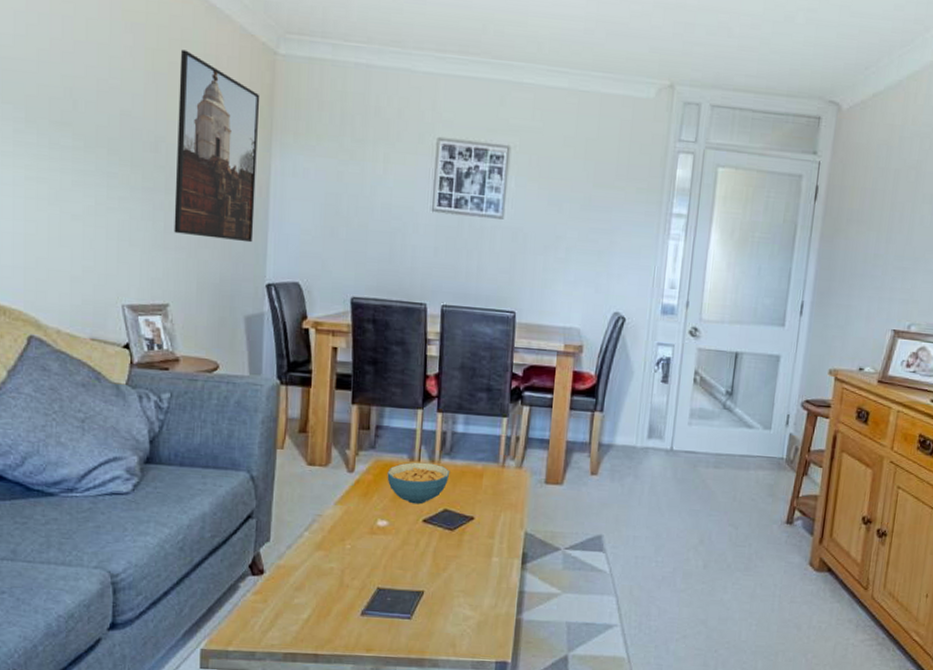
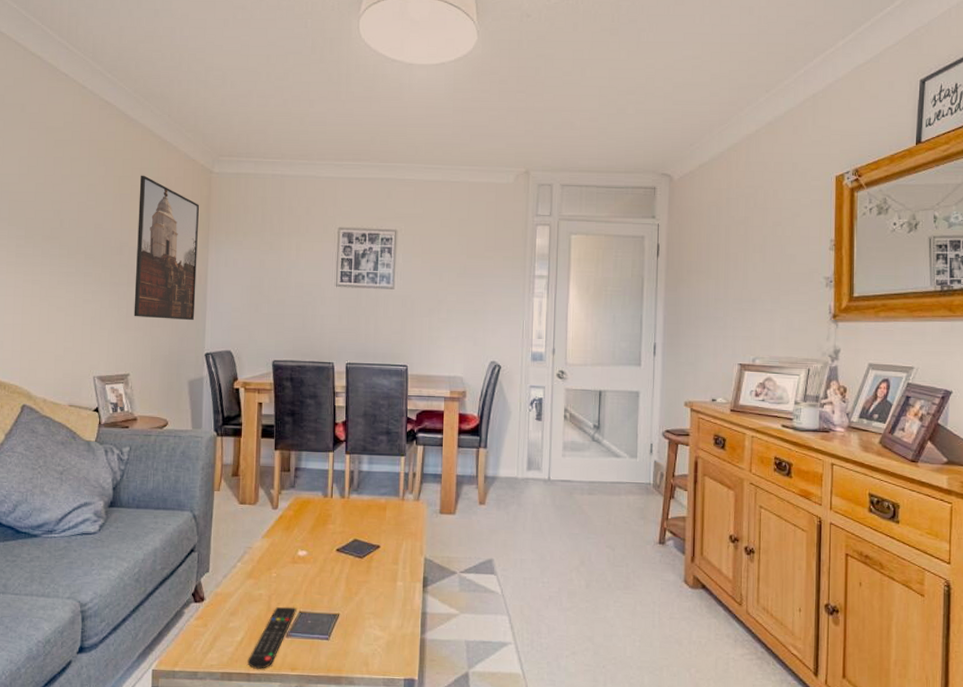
remote control: none [315,581,374,650] -> present [247,606,296,669]
cereal bowl: present [387,462,450,505] -> none [305,498,358,536]

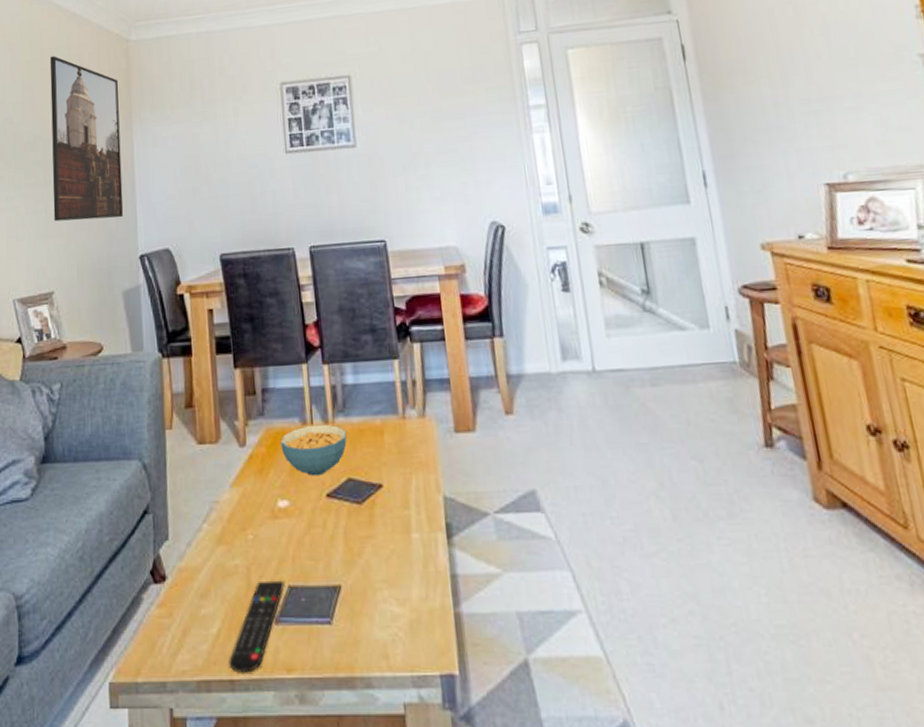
cereal bowl: none [305,498,358,536] -> present [280,424,347,476]

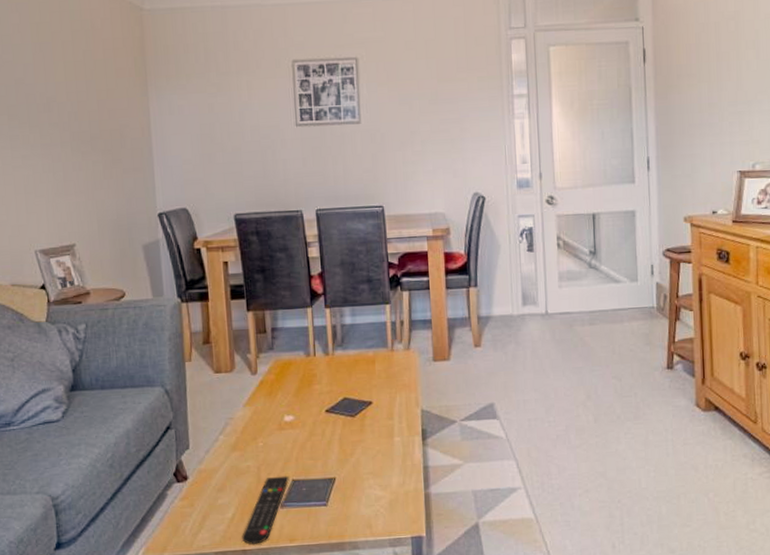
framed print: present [49,56,124,222] -> none [60,19,142,180]
cereal bowl: present [280,424,347,476] -> none [287,356,345,397]

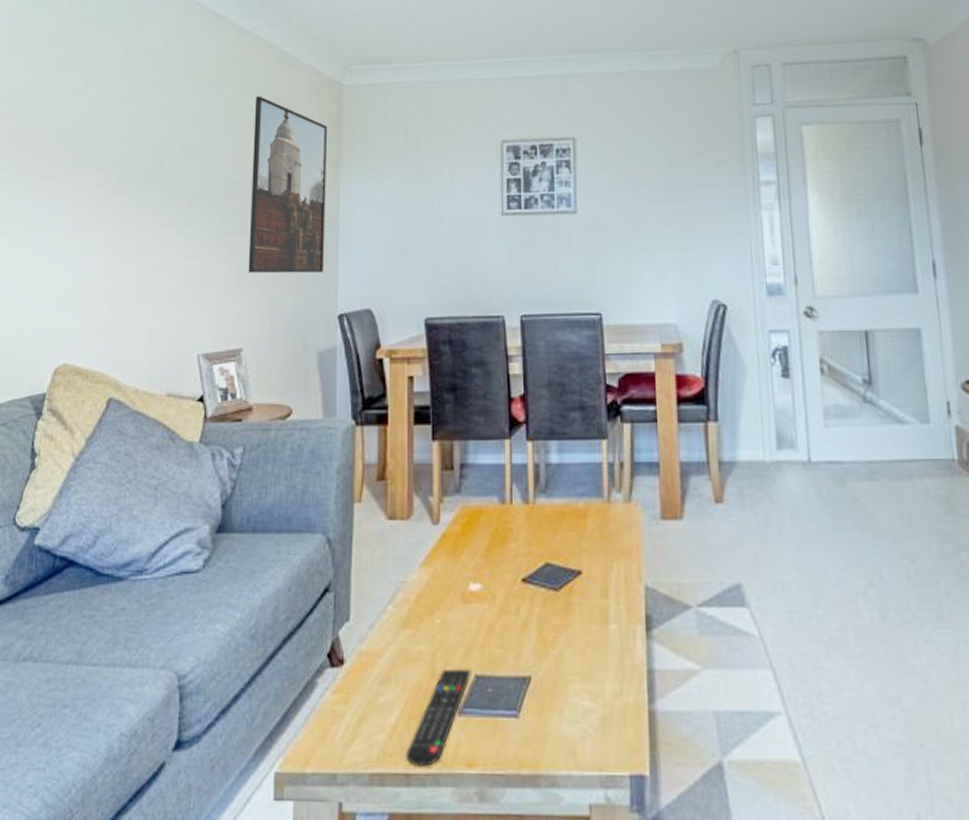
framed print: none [60,19,142,180] -> present [248,96,328,274]

